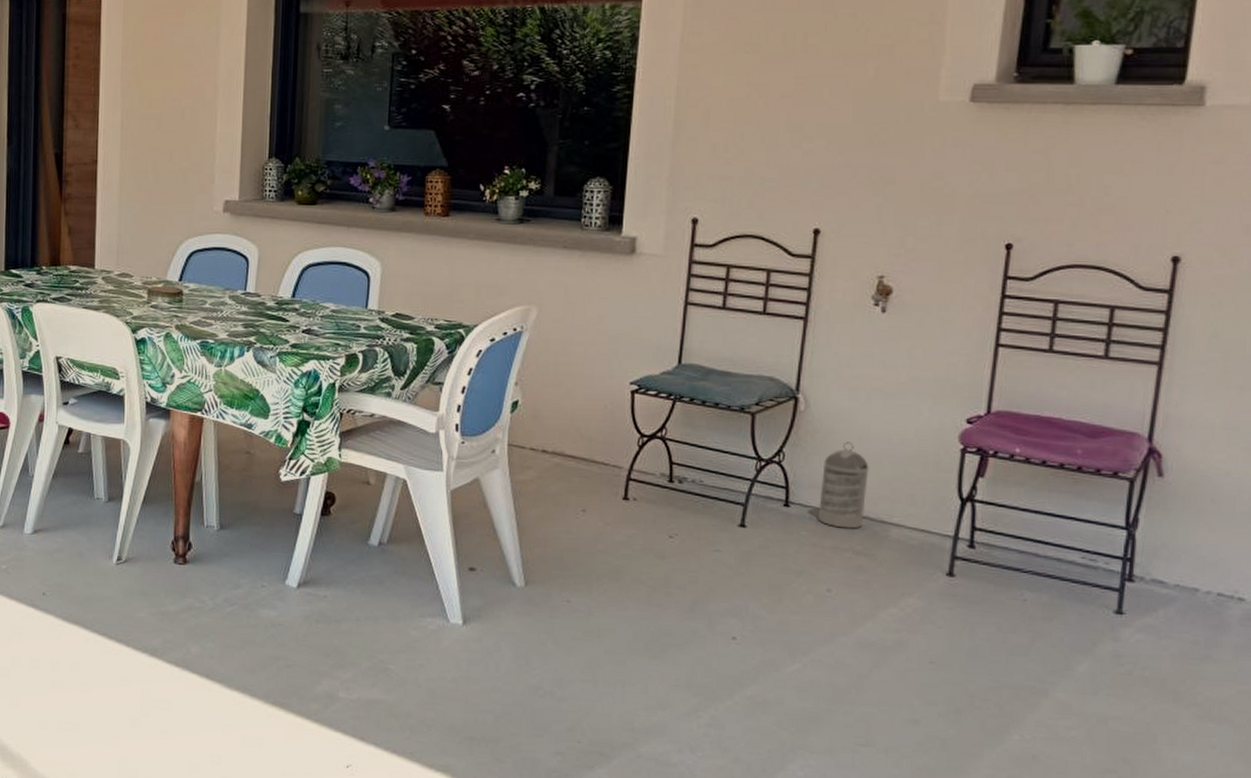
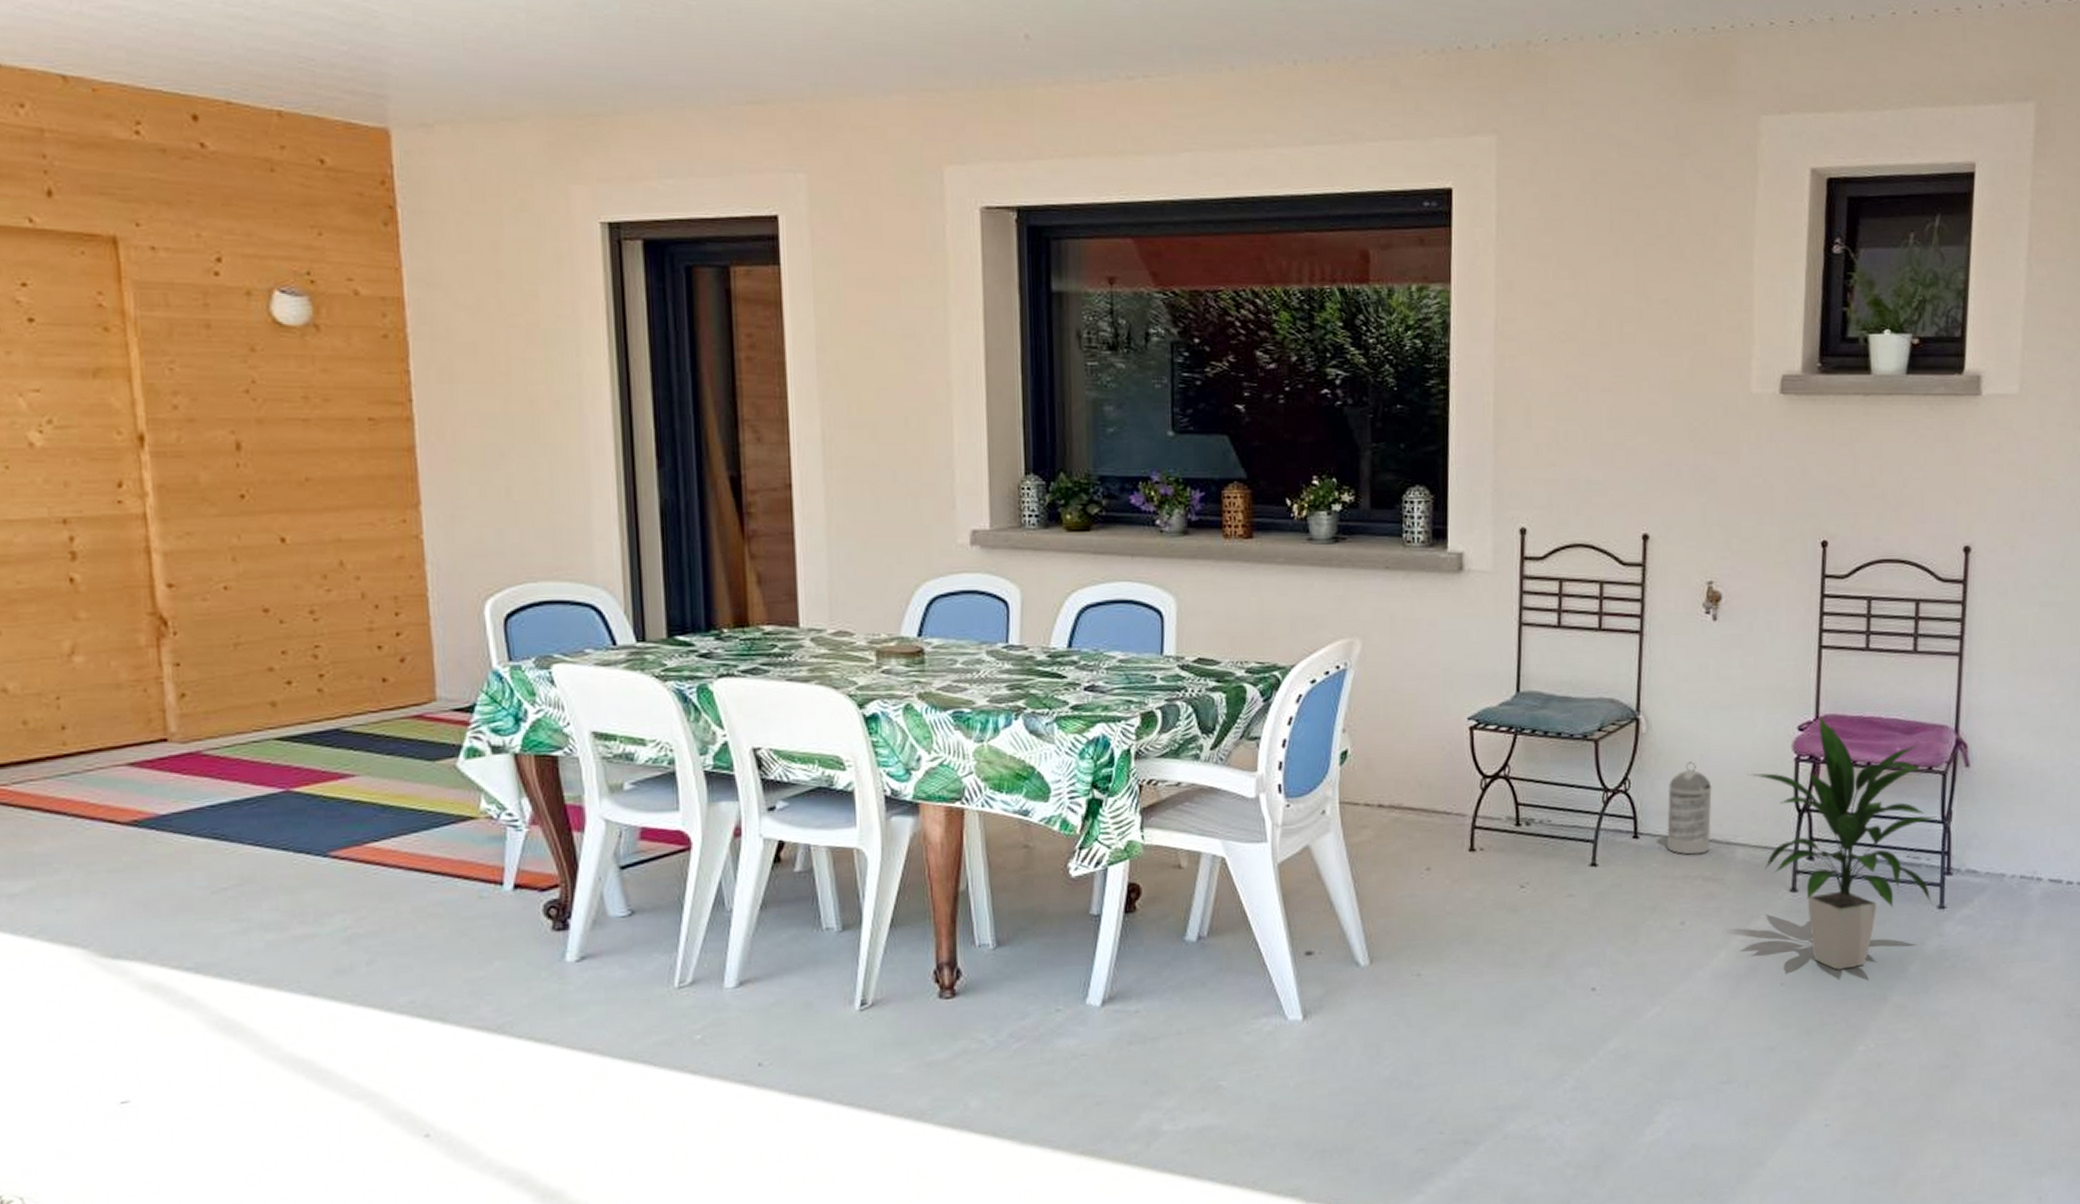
indoor plant: none [908,411,1120,658] -> present [1748,715,1936,970]

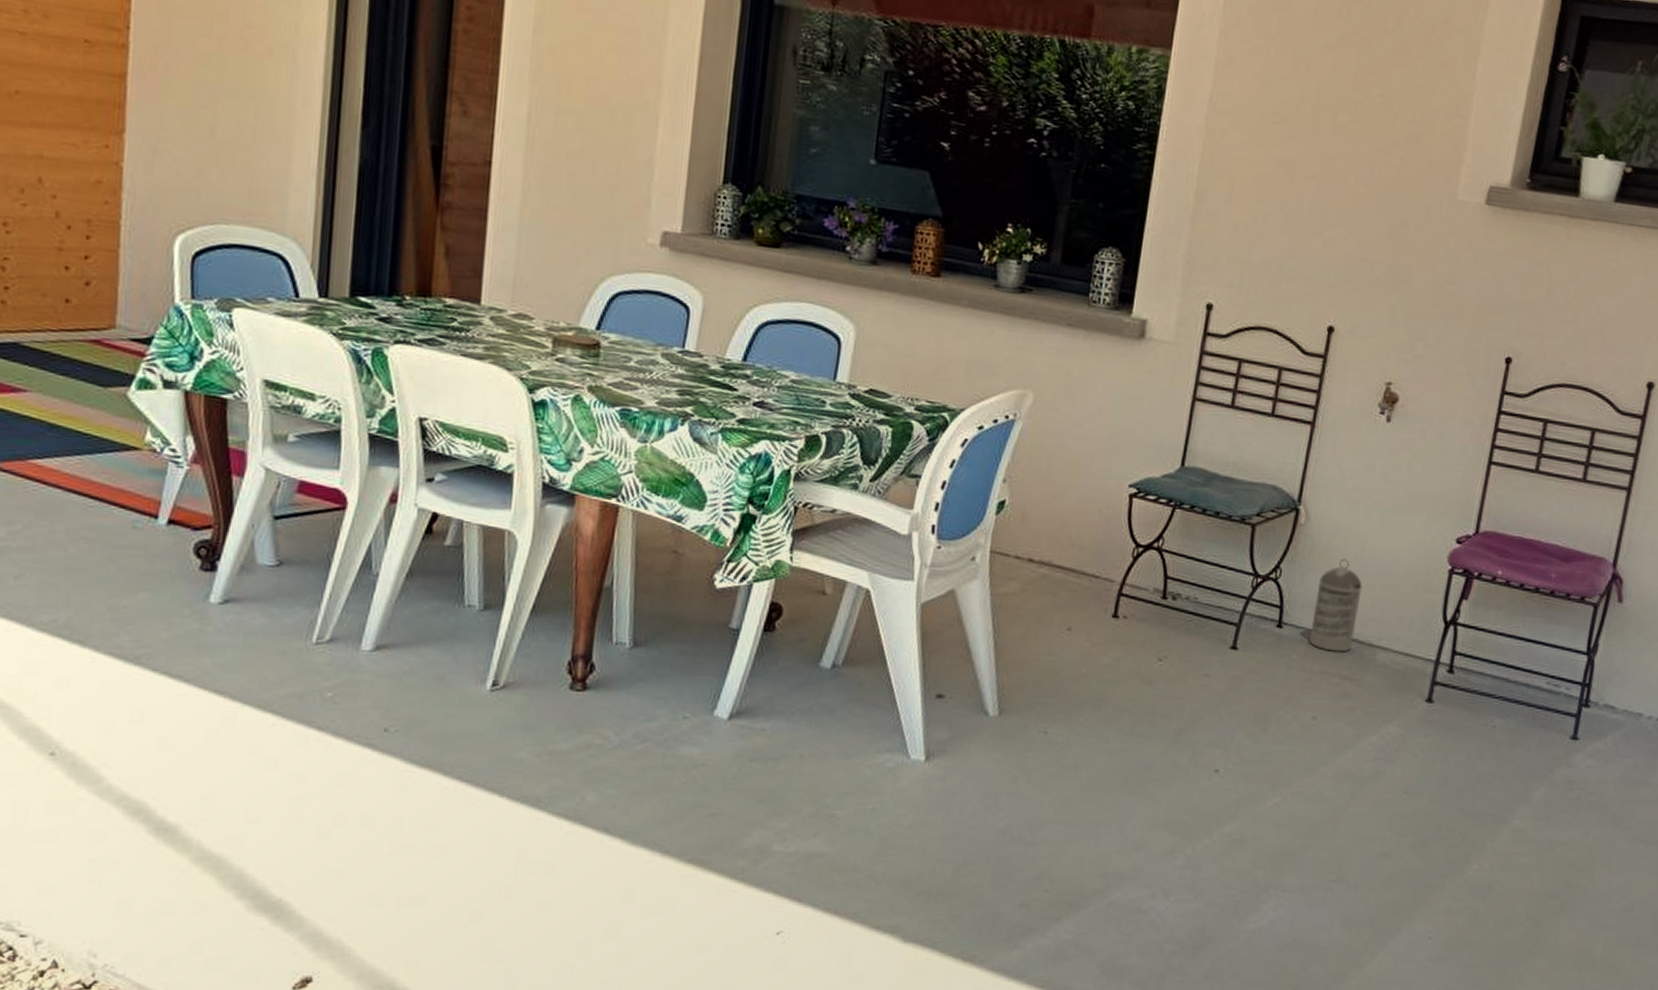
indoor plant: present [1748,715,1936,970] -> none [1400,531,1582,786]

